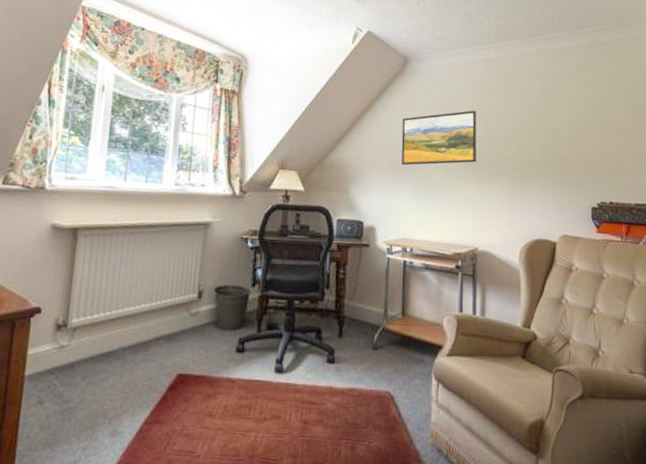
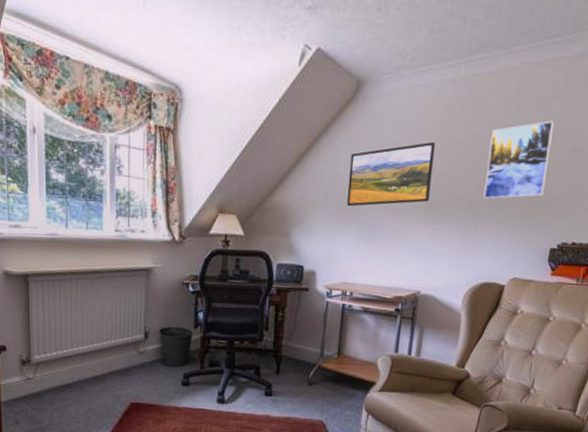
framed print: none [524,96,576,162] -> present [483,120,554,199]

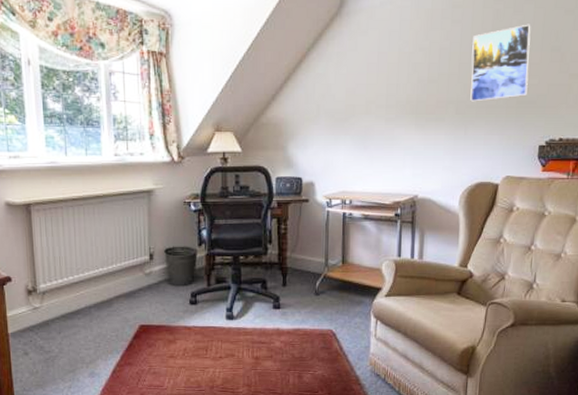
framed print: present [347,141,436,207] -> none [339,50,420,117]

